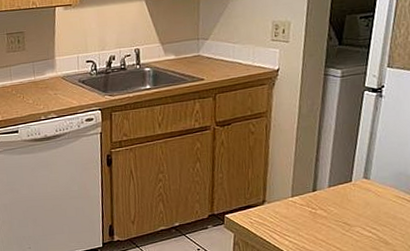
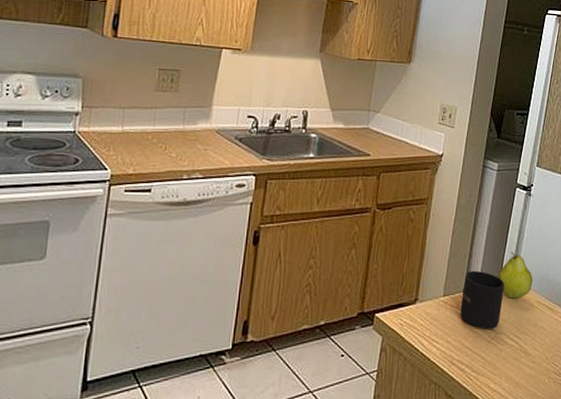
mug: none [310,172,358,223] -> present [460,270,505,329]
fruit: none [349,152,389,196] -> present [498,252,532,300]

